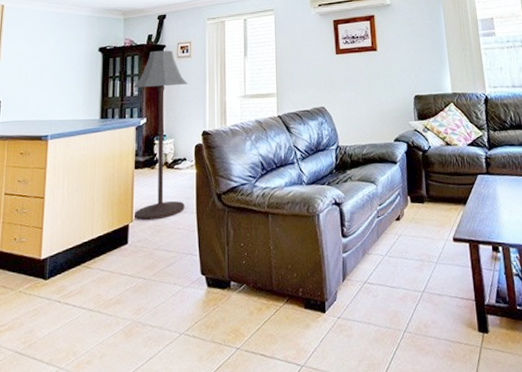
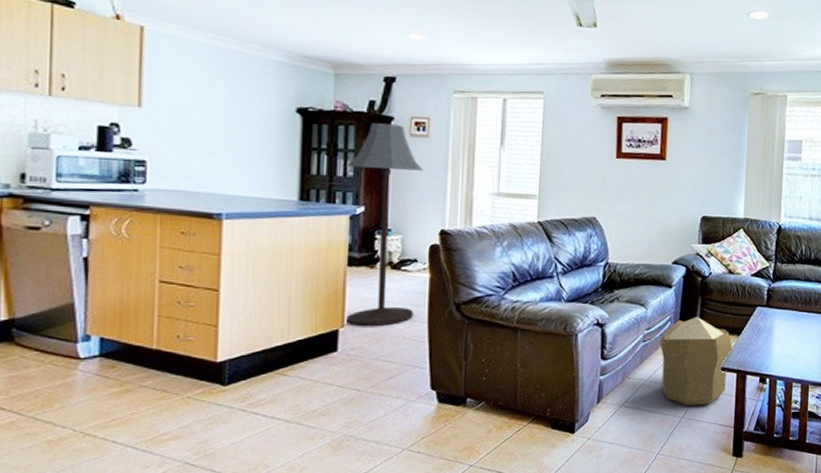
pouf: none [392,189,463,280] -> present [659,317,734,406]

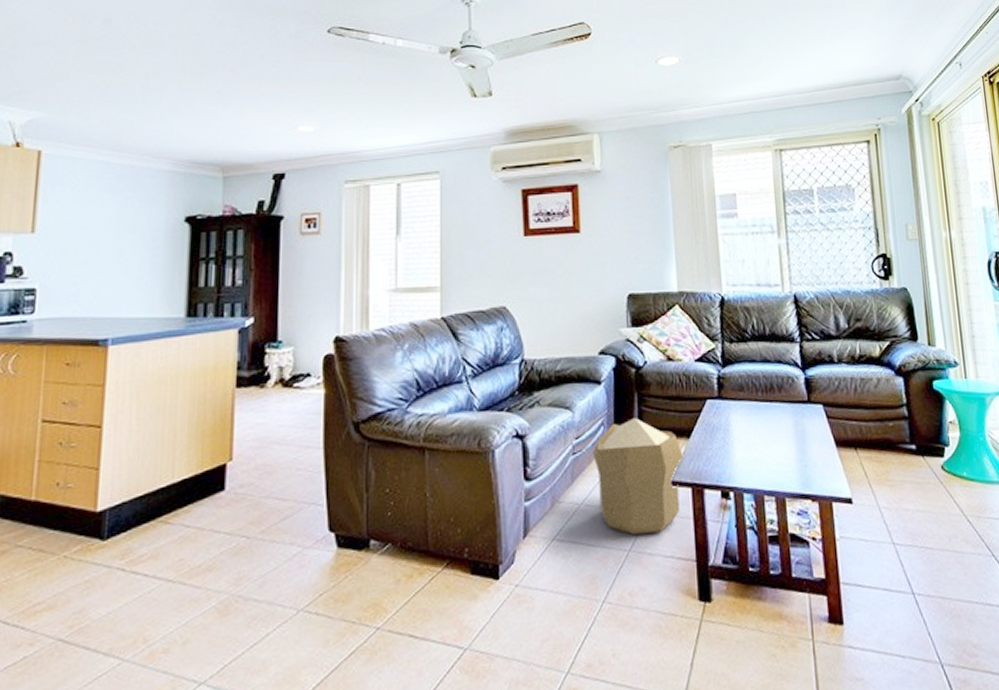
floor lamp: present [346,123,424,327] -> none [234,224,315,459]

